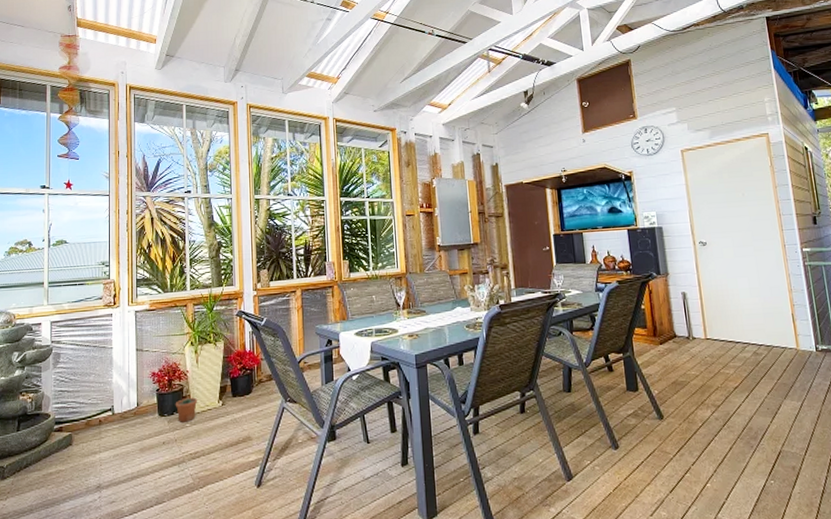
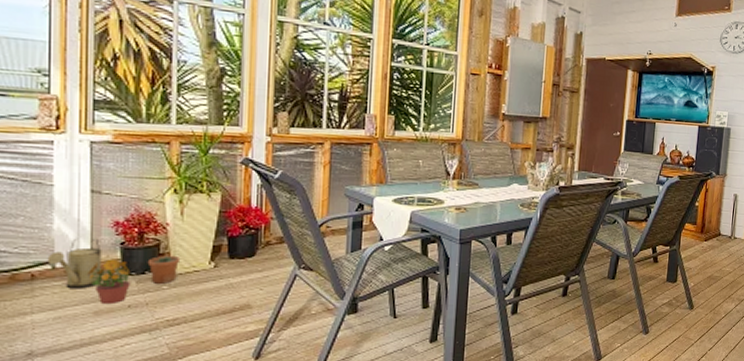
watering can: none [109,387,144,431] -> present [47,238,102,289]
flowerpot: none [136,403,164,442] -> present [88,259,131,305]

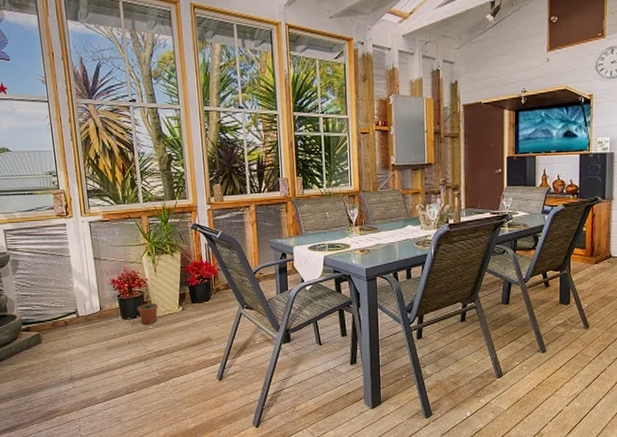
watering can: present [47,238,102,289] -> none [73,293,109,331]
flowerpot: present [88,259,131,305] -> none [100,307,128,342]

